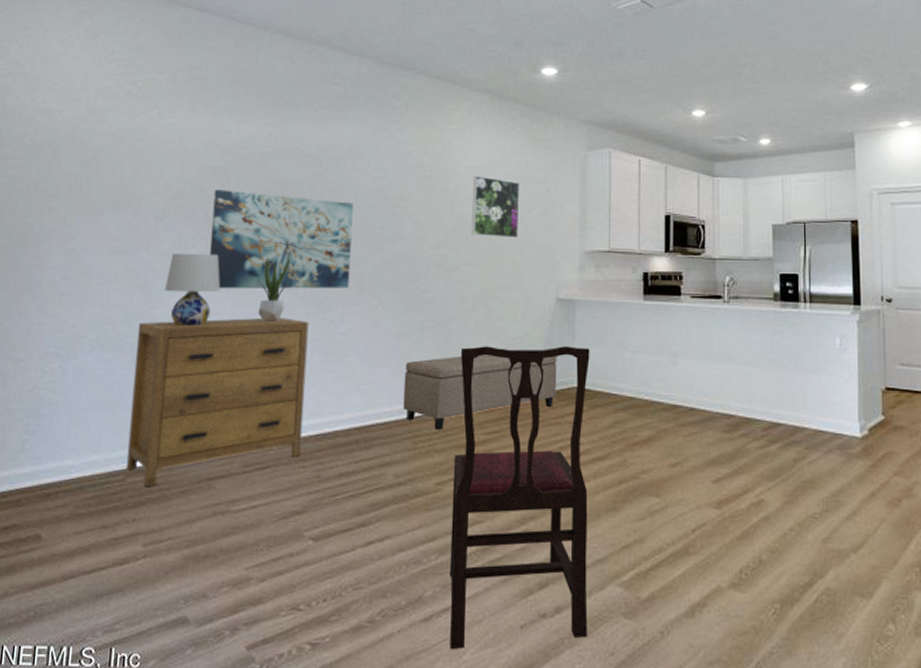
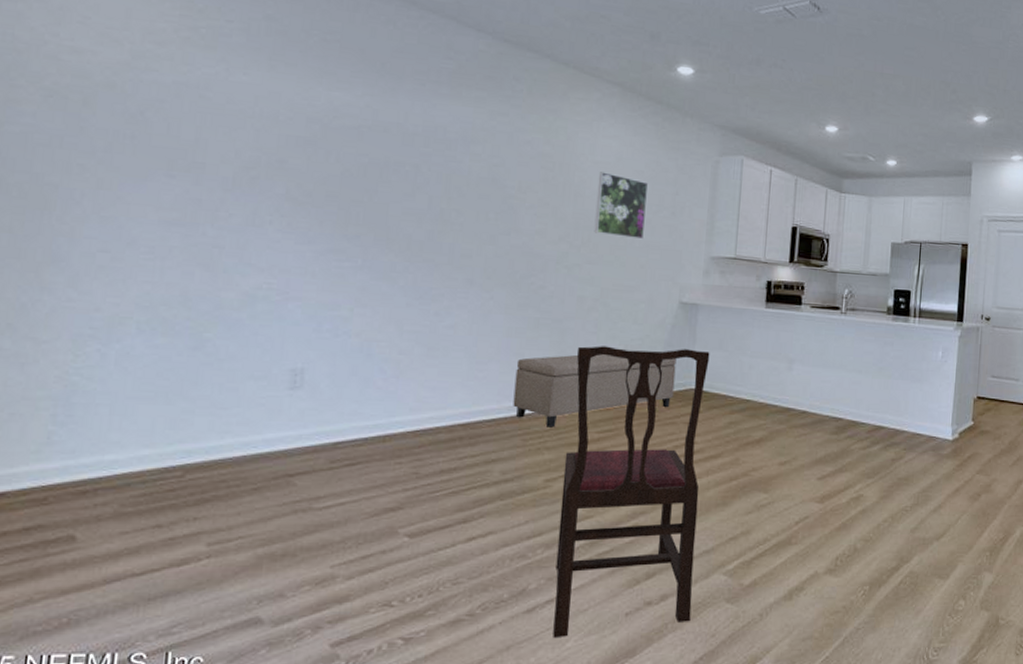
dresser: present [126,317,309,487] -> none [185,304,410,484]
table lamp: present [164,253,221,327] -> none [234,229,305,312]
wall art: present [210,190,353,289] -> none [292,162,465,280]
potted plant: present [258,257,290,322] -> none [350,241,389,311]

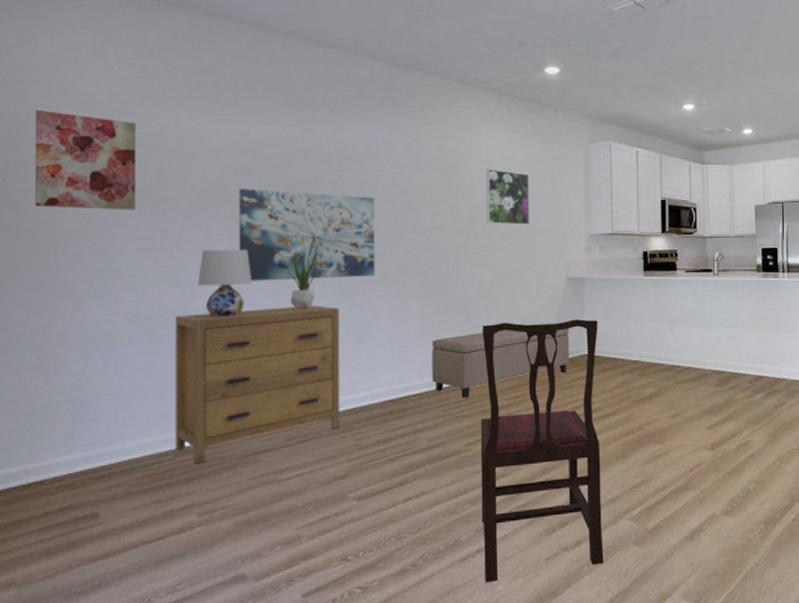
wall art: none [26,37,173,174] -> present [34,109,136,210]
dresser: none [185,304,410,484] -> present [175,305,340,464]
table lamp: none [234,229,305,312] -> present [197,249,252,318]
wall art: none [292,162,465,280] -> present [239,189,375,281]
potted plant: none [350,241,389,311] -> present [288,250,319,309]

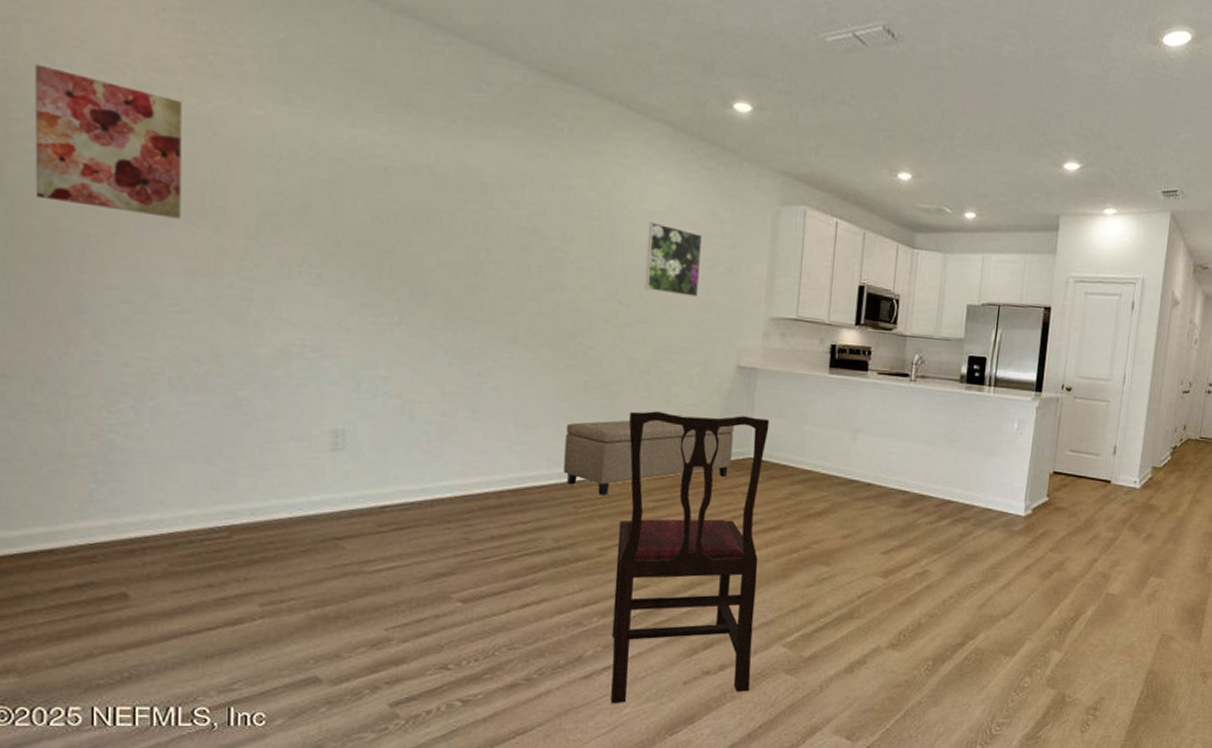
dresser: present [175,305,340,464] -> none [231,361,452,545]
table lamp: present [197,249,252,318] -> none [264,281,339,370]
wall art: present [239,189,375,281] -> none [322,208,504,339]
potted plant: present [288,250,319,309] -> none [386,296,427,371]

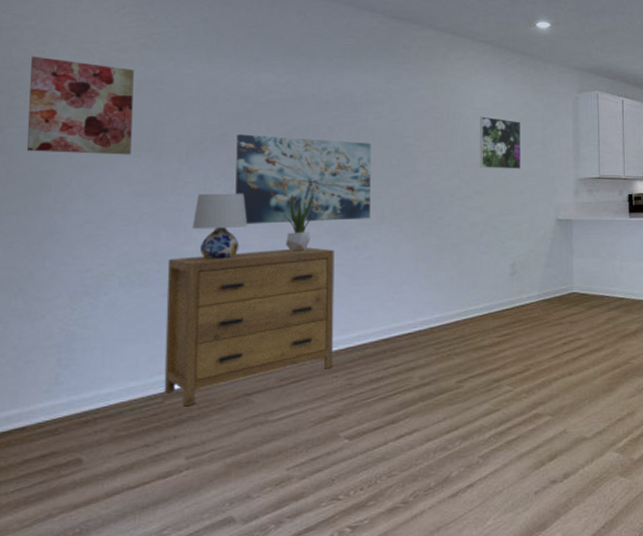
dresser: none [231,361,452,545] -> present [164,247,335,407]
table lamp: none [264,281,339,370] -> present [192,193,248,260]
wall art: none [322,208,504,339] -> present [235,134,371,225]
potted plant: none [386,296,427,371] -> present [284,194,315,252]
ottoman: present [563,420,734,495] -> none [425,267,559,336]
dining chair: present [611,411,770,703] -> none [472,259,591,517]

